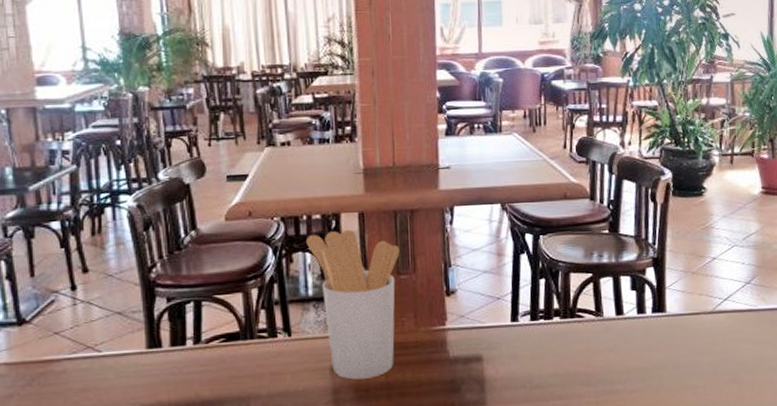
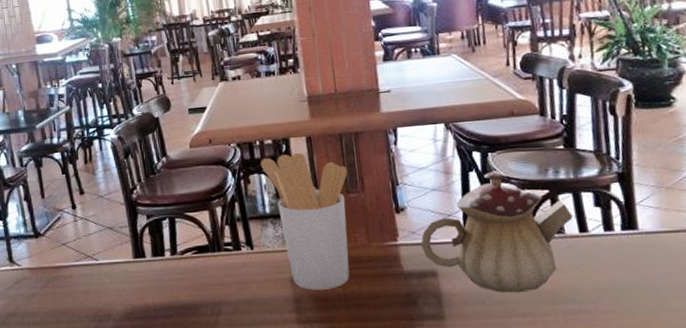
teapot: none [468,252,612,377] -> present [421,169,573,293]

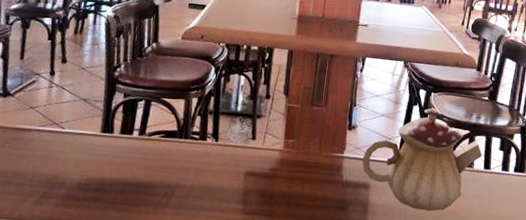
utensil holder: present [261,152,350,290] -> none [243,61,317,187]

